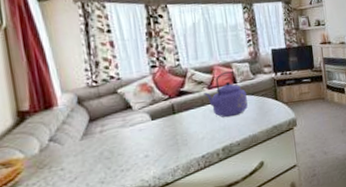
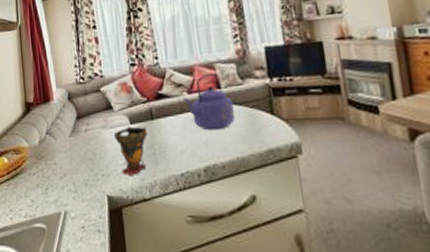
cup: none [134,121,169,167] -> present [114,126,147,175]

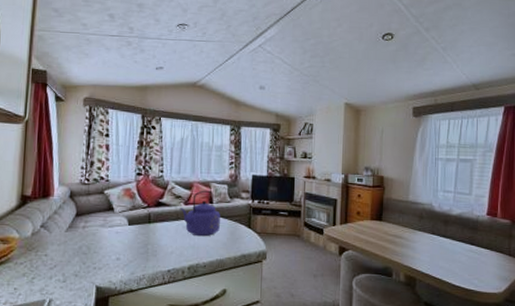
cup: present [114,126,147,175] -> none [112,227,143,269]

